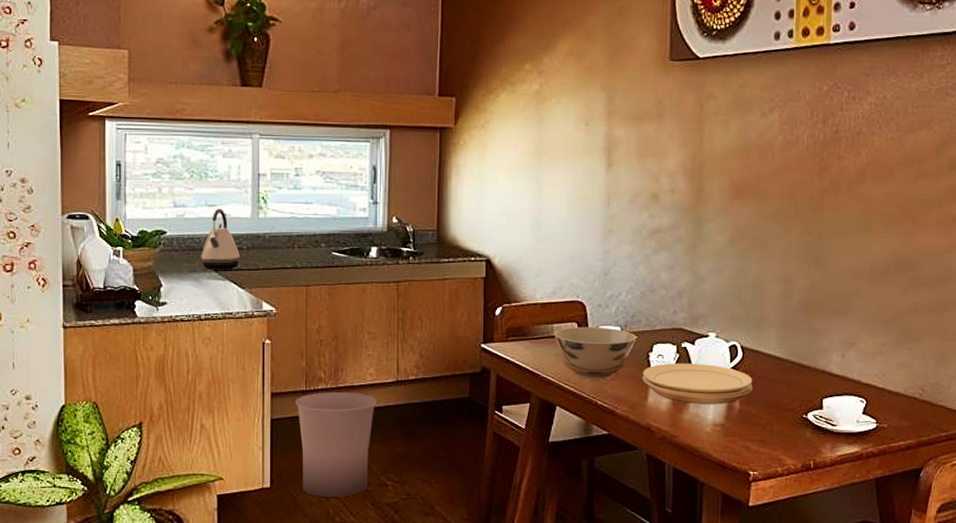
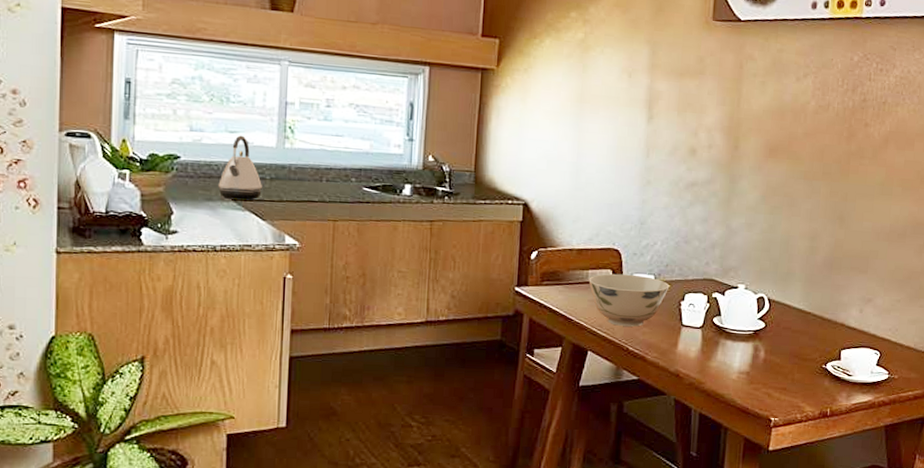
waste bin: present [296,392,377,497] -> none [317,330,404,438]
plate: present [642,362,753,404] -> none [673,312,778,353]

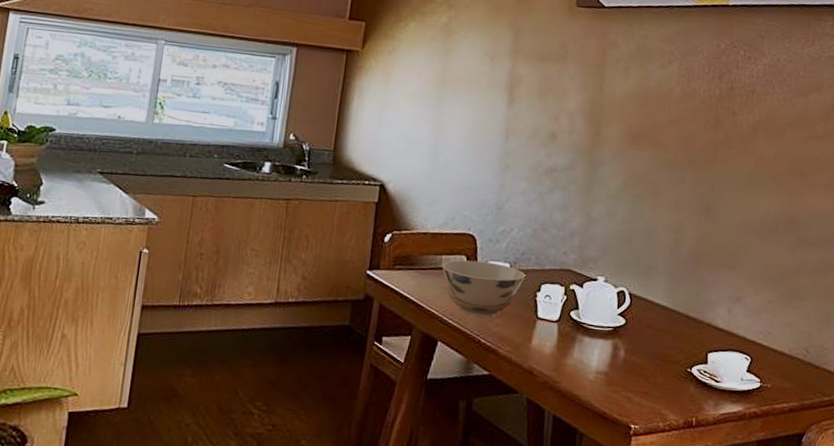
kettle: present [218,135,263,200] -> none [87,110,130,173]

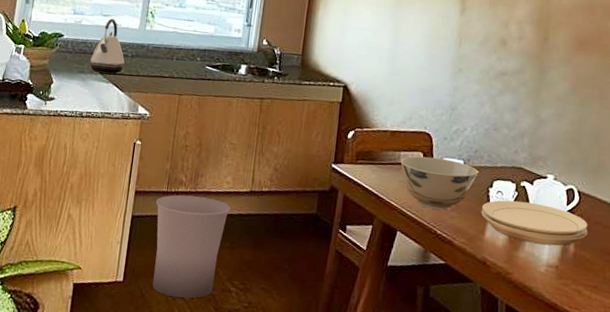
kettle: none [87,110,130,173] -> present [90,18,125,74]
waste bin: none [162,308,252,424] -> present [152,195,230,299]
plate: none [527,304,639,352] -> present [481,200,588,246]

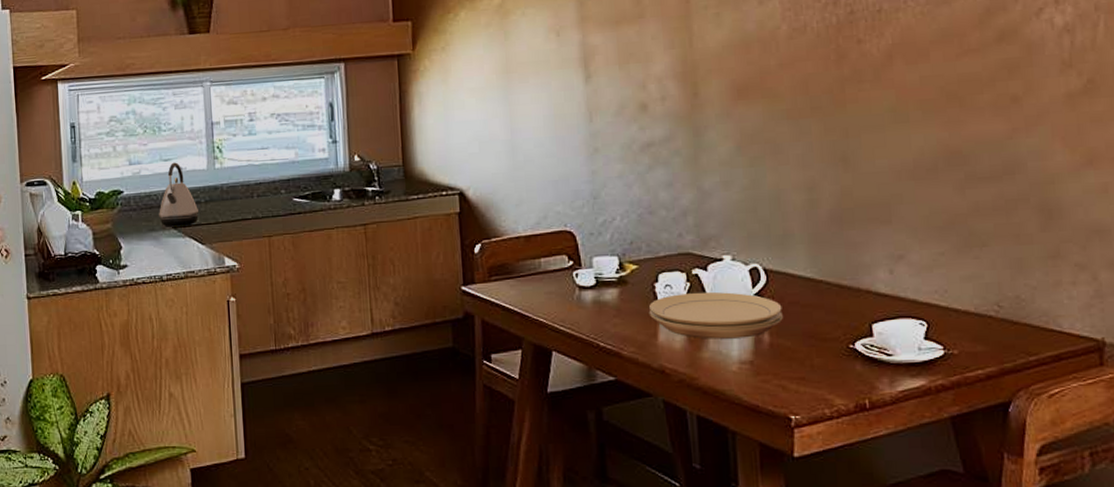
waste bin: present [152,195,230,299] -> none [266,349,352,466]
bowl: present [400,156,479,211] -> none [542,258,638,319]

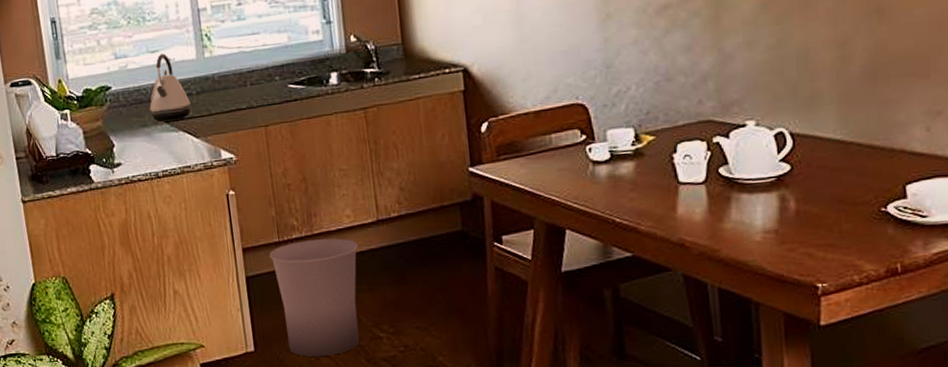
waste bin: none [266,349,352,466] -> present [269,238,360,357]
plate: present [648,291,783,339] -> none [667,159,810,210]

